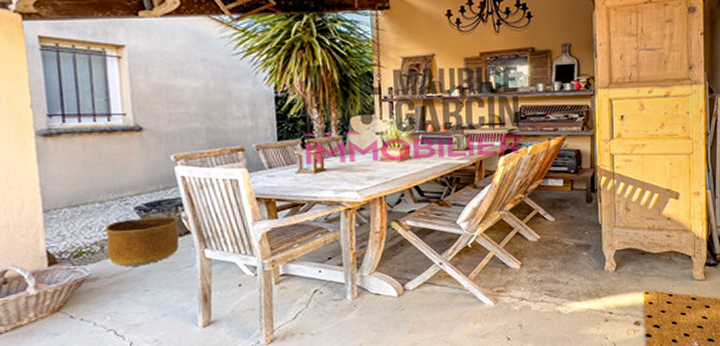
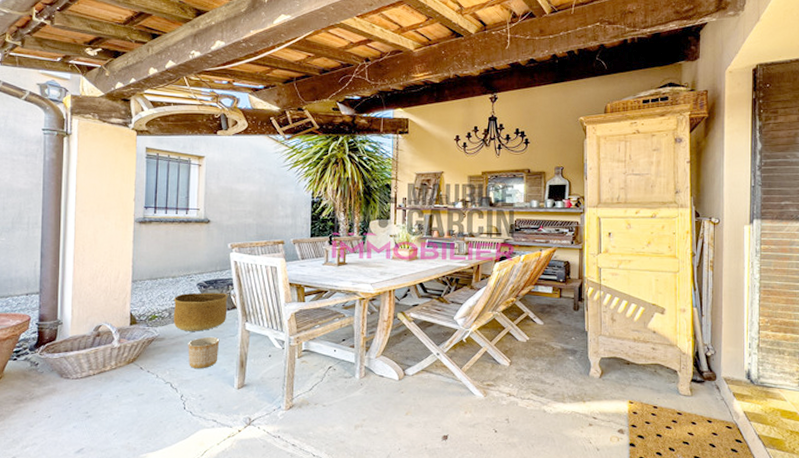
planter: none [131,269,174,310] -> present [188,336,220,368]

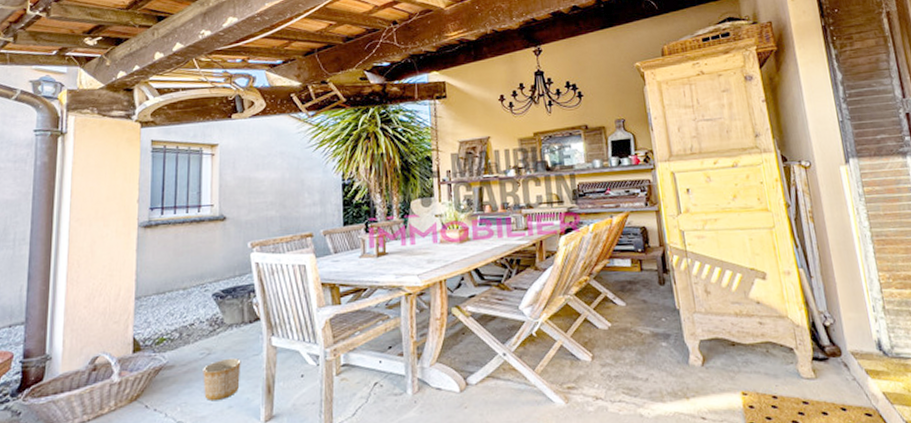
basket: present [173,292,228,331] -> none [184,302,249,355]

